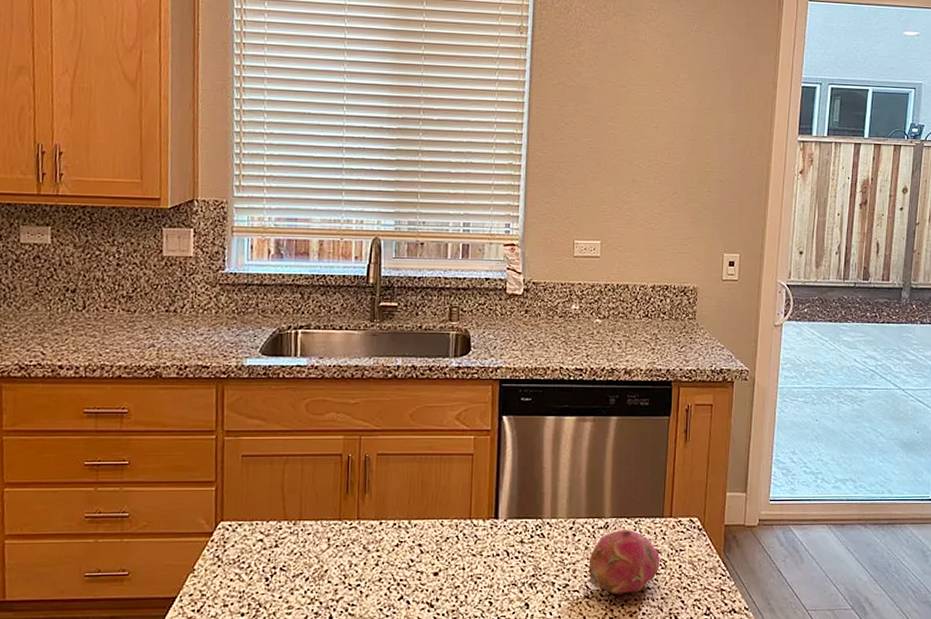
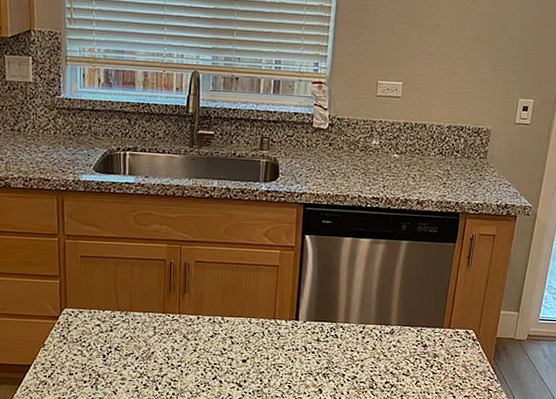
fruit: present [588,528,660,595] -> none [374,335,437,387]

